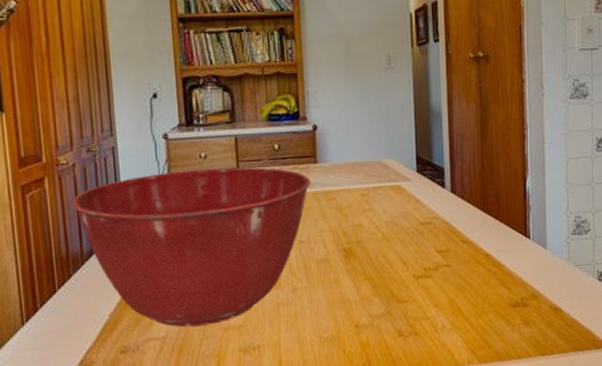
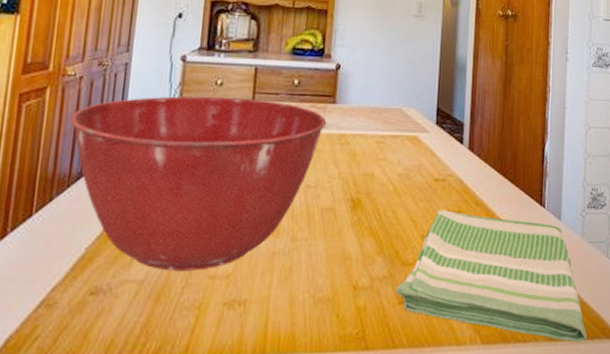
dish towel: none [394,250,577,355] -> present [395,210,586,342]

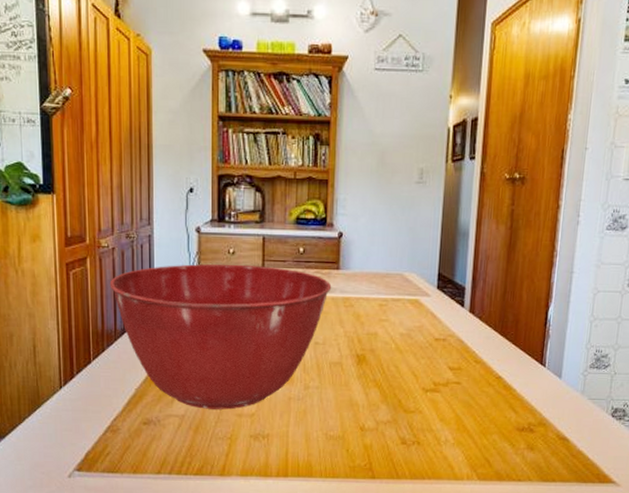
dish towel: present [395,210,586,342] -> none [398,366,580,484]

